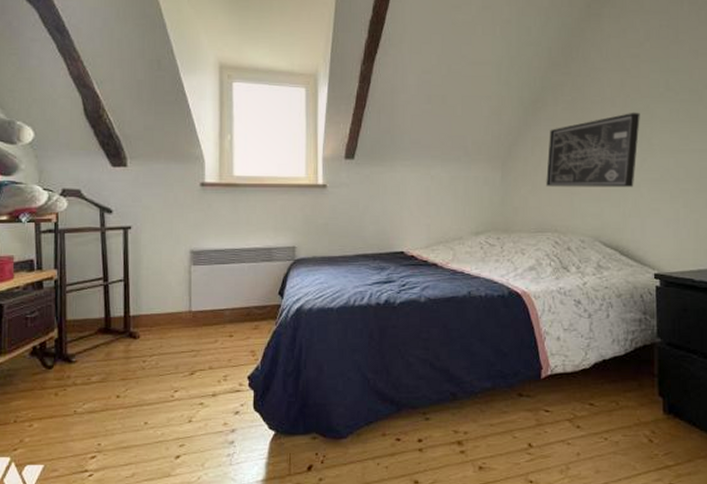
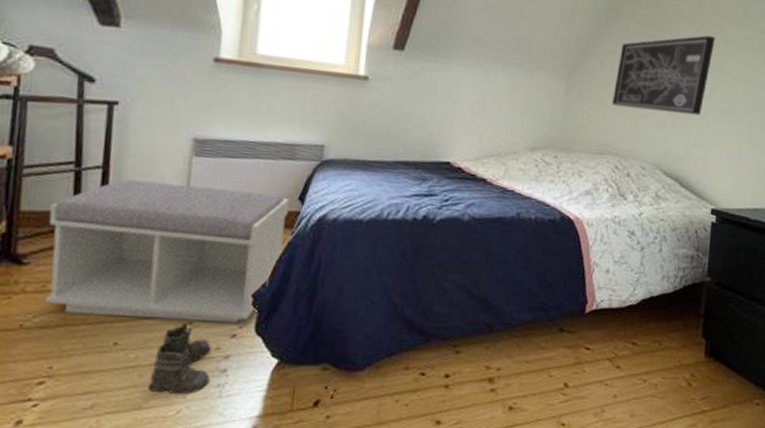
bench: none [88,288,271,402] -> present [44,179,289,324]
boots: none [174,404,221,464] -> present [148,323,212,395]

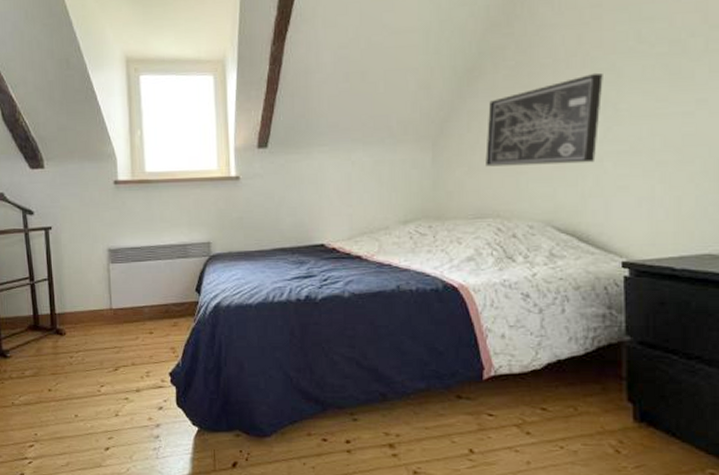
bench: present [44,179,289,324] -> none [18,287,188,398]
boots: present [148,323,212,395] -> none [104,398,148,457]

